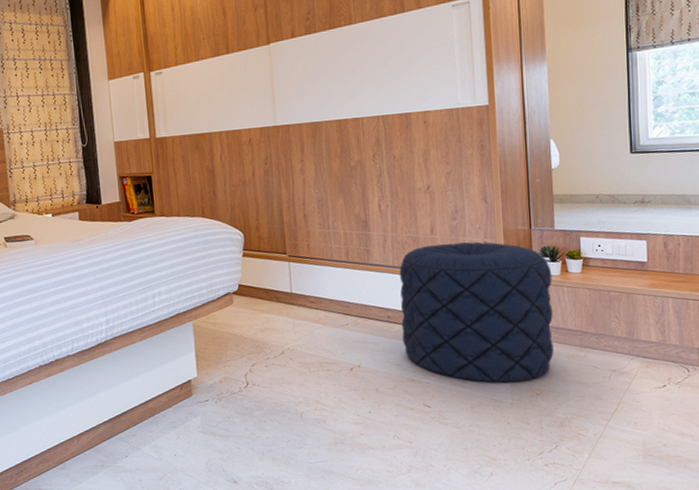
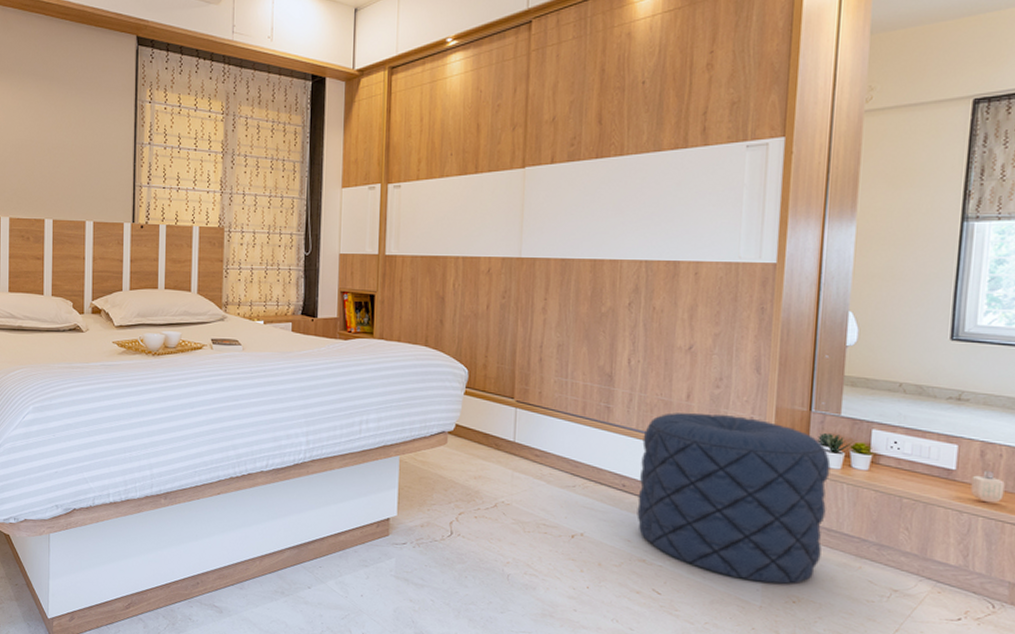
perfume: none [660,258,685,286] -> present [970,469,1005,504]

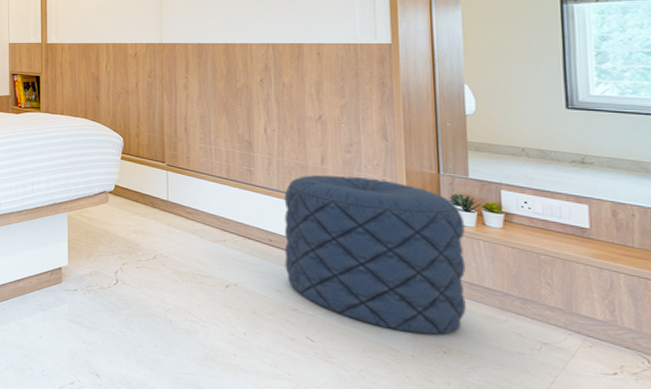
perfume: present [970,469,1005,504] -> none [607,228,643,261]

